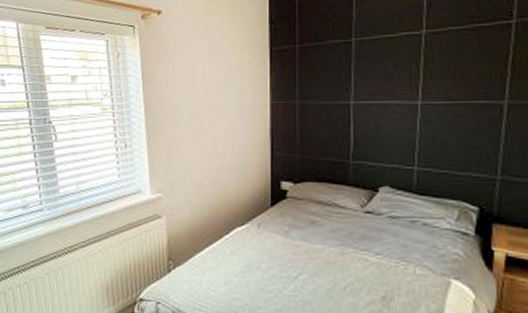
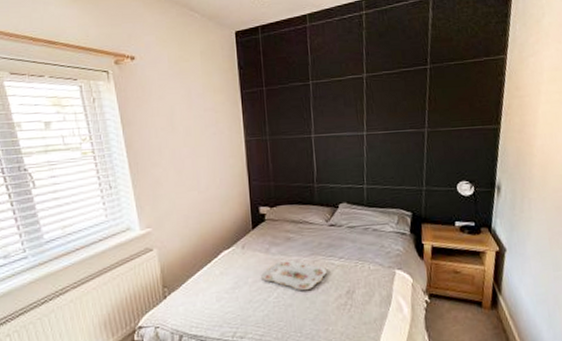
serving tray: none [277,247,358,288] -> present [261,259,327,291]

